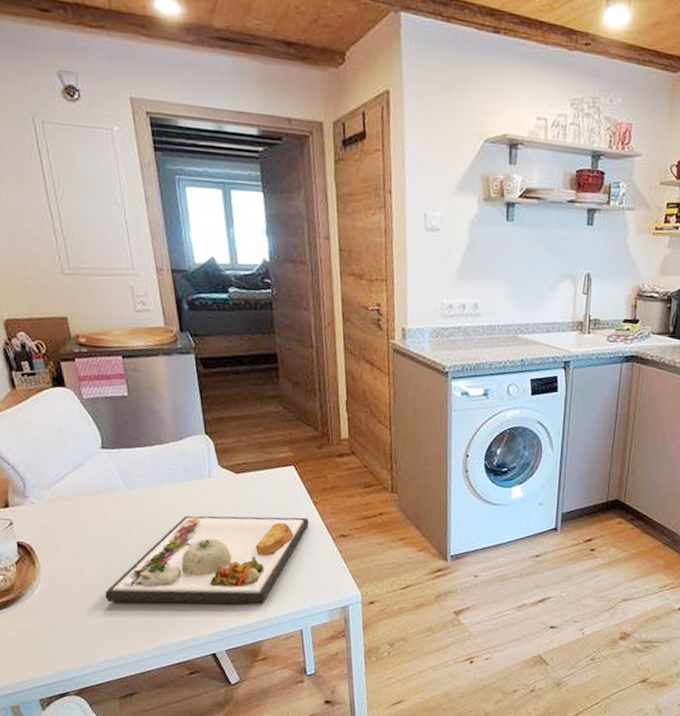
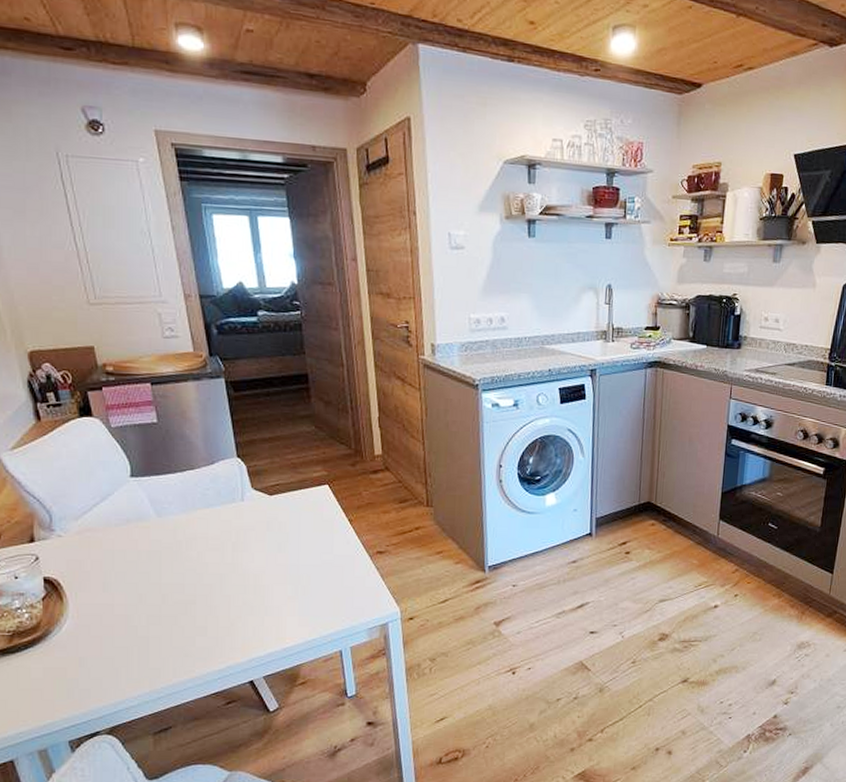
dinner plate: present [105,515,309,605] -> none [136,536,345,634]

